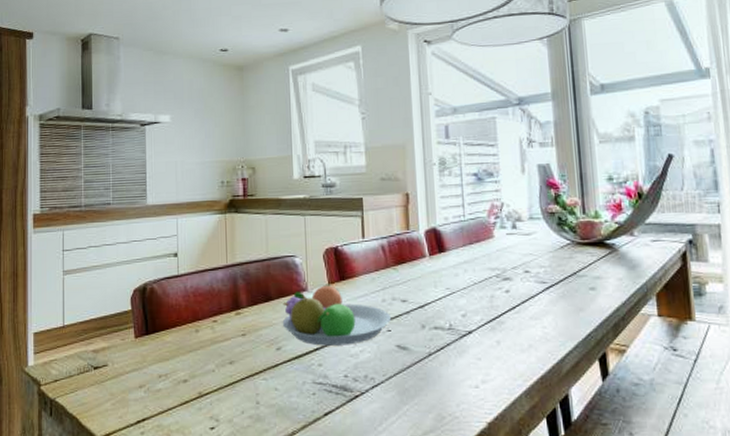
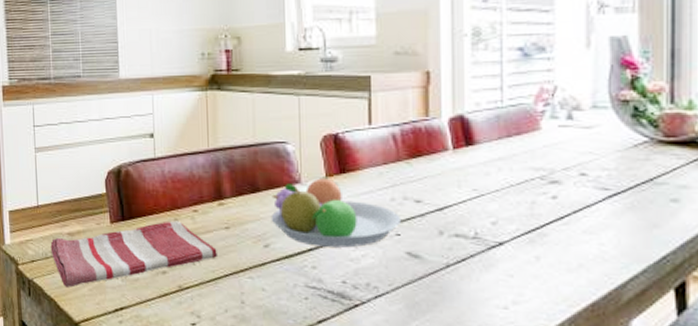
dish towel: none [75,331,236,404] -> present [50,221,218,288]

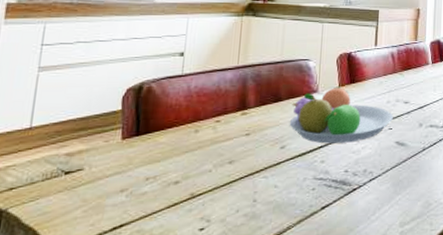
dish towel: present [50,221,218,288] -> none [39,132,236,213]

